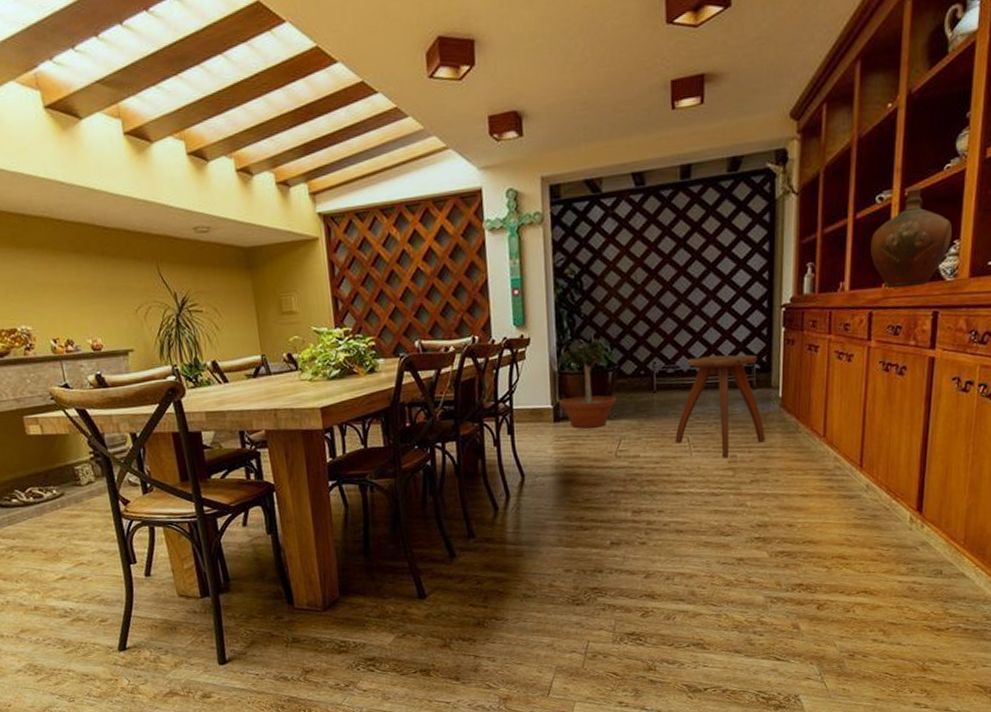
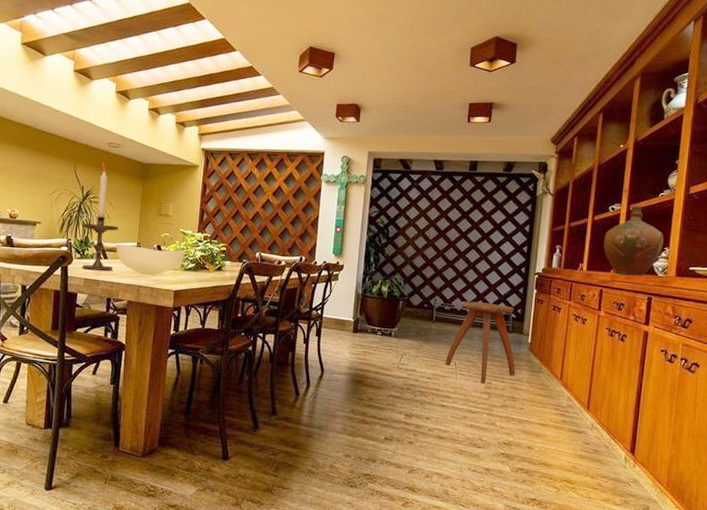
candlestick: none [185,255,238,401] -> present [82,162,119,272]
bowl: none [234,355,325,394] -> present [115,243,185,275]
potted tree: present [559,334,617,429] -> none [359,270,404,343]

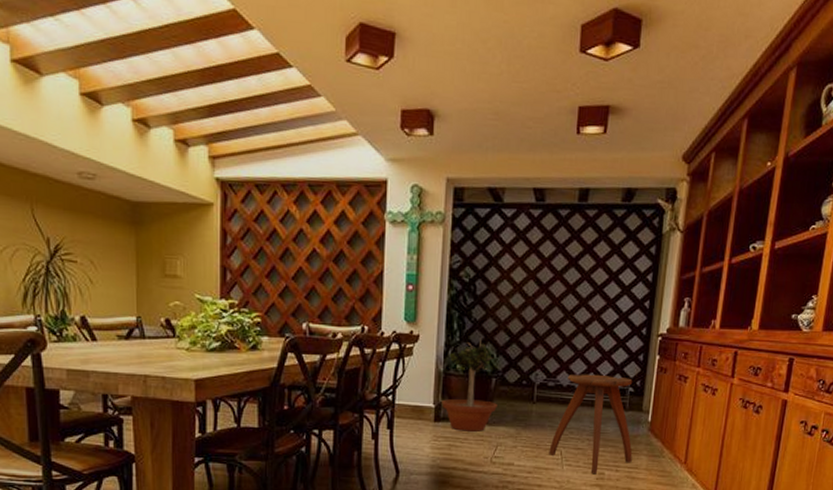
candlestick: present [82,162,119,272] -> none [53,201,108,359]
bowl: present [115,243,185,275] -> none [106,318,205,360]
potted tree: none [359,270,404,343] -> present [442,339,497,431]
ceramic jug: present [604,206,663,276] -> none [741,243,812,333]

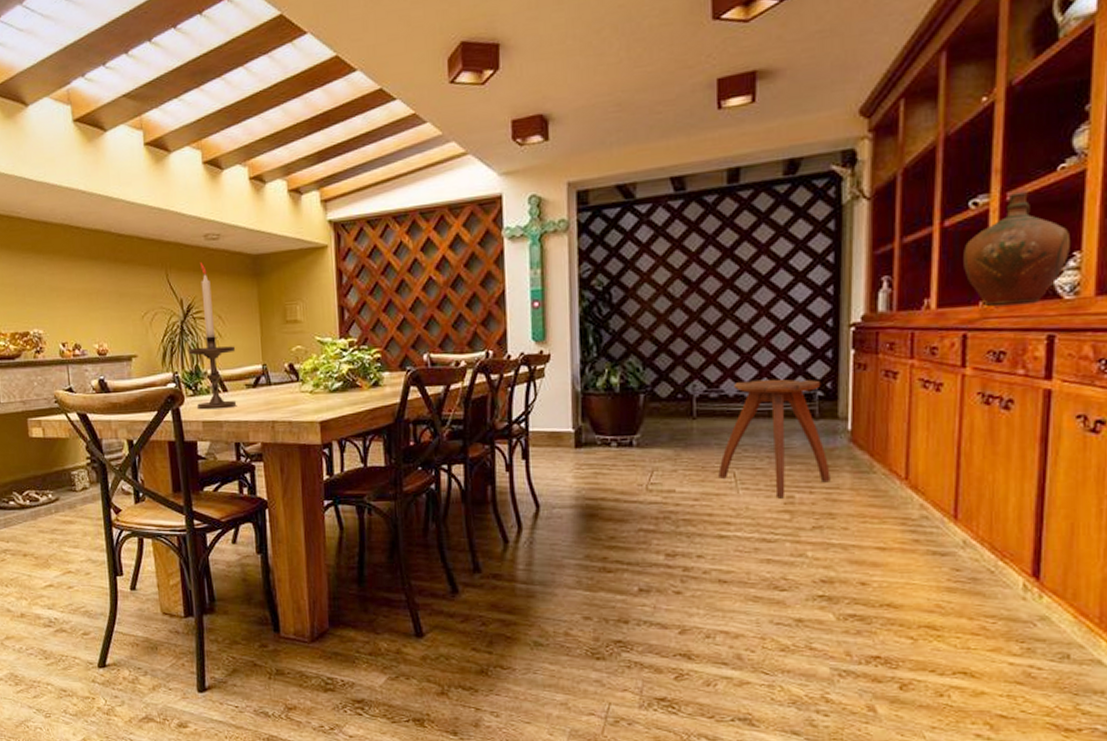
candlestick: none [53,201,108,359] -> present [188,262,236,410]
potted tree: present [442,339,497,431] -> none [582,351,649,457]
ceramic jug: none [741,243,812,333] -> present [963,192,1070,307]

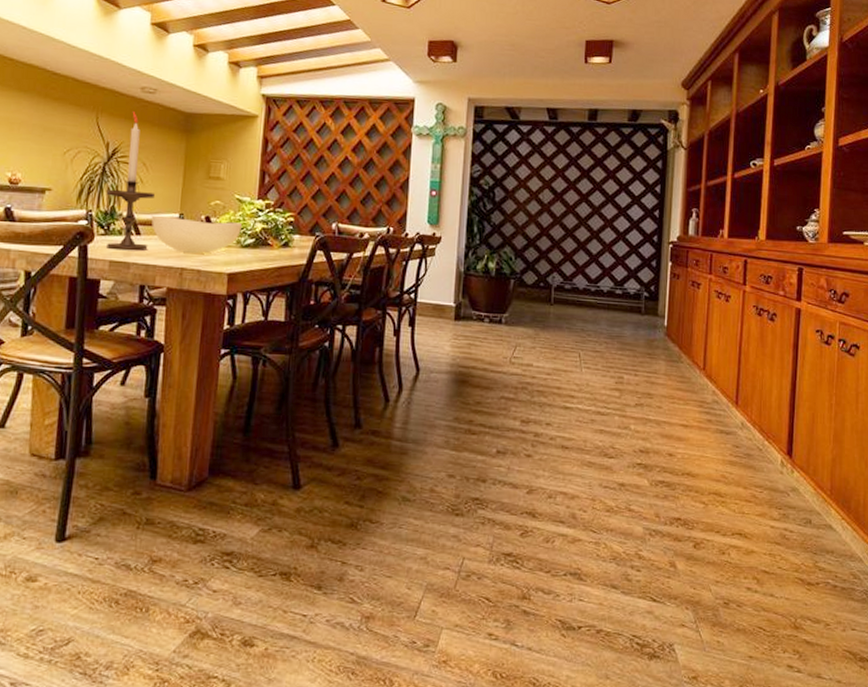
bowl: none [235,366,327,406] -> present [151,215,242,254]
stool: present [718,378,831,499] -> none [567,278,651,378]
ceramic jug: present [963,192,1070,307] -> none [746,161,812,244]

